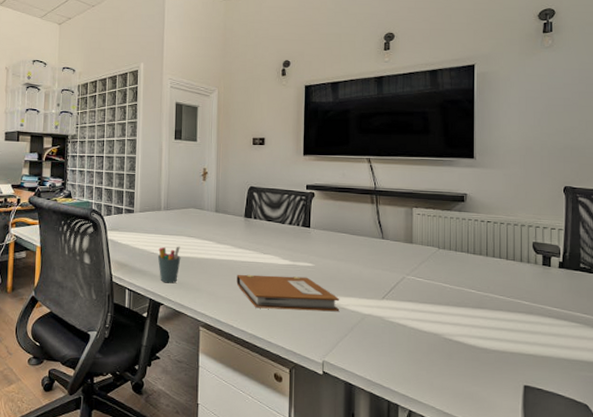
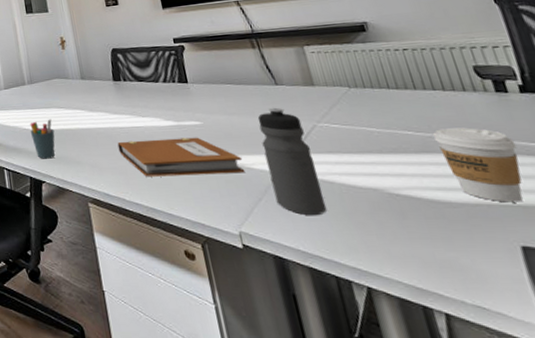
water bottle: none [358,258,396,352] -> present [257,107,327,216]
coffee cup: none [489,290,544,352] -> present [433,127,523,203]

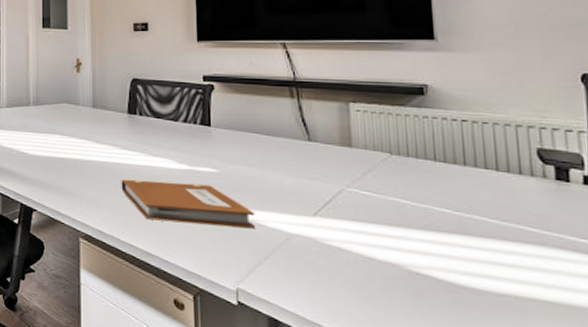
pen holder: present [30,119,55,159] -> none [28,145,55,187]
water bottle: present [257,107,327,216] -> none [280,164,337,283]
coffee cup: present [433,127,523,203] -> none [472,211,564,299]

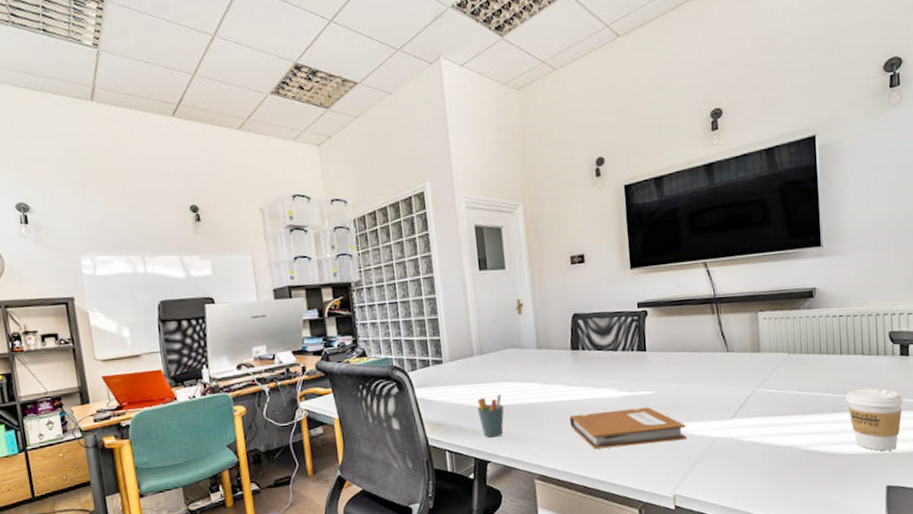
pen holder: none [28,145,55,187] -> present [477,393,505,438]
coffee cup: none [472,211,564,299] -> present [845,388,903,451]

